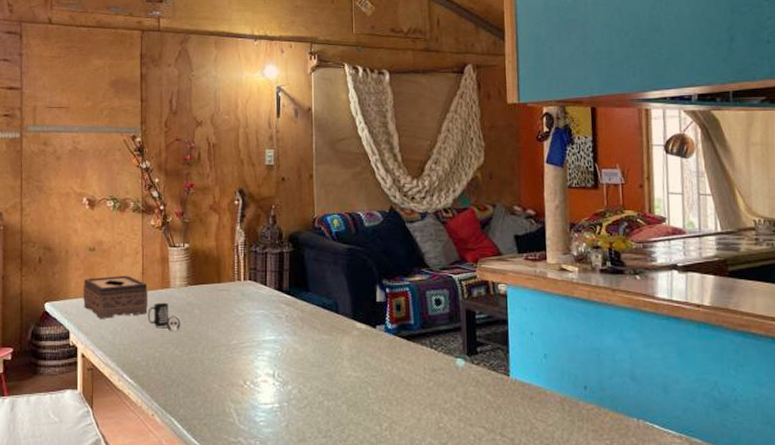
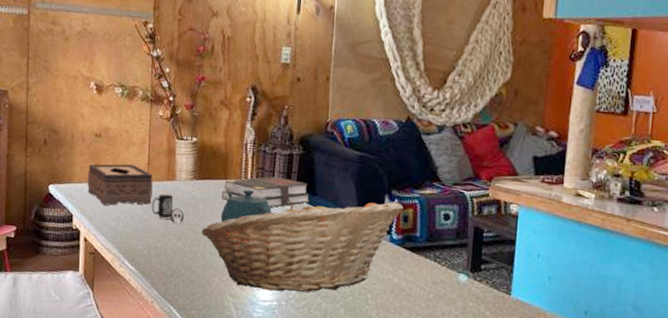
fruit basket: none [198,291,395,393] -> present [201,198,403,292]
book: none [215,275,303,307] -> present [221,176,310,207]
teapot: none [217,291,267,326] -> present [220,189,272,222]

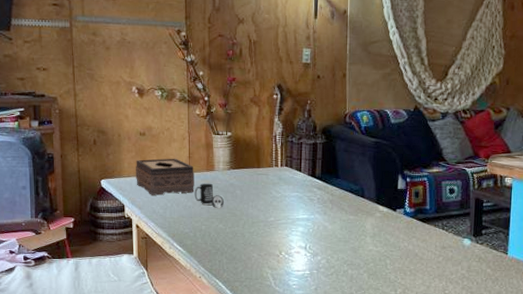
fruit basket: present [201,198,403,292] -> none [240,180,414,262]
teapot: present [220,189,272,222] -> none [256,175,301,205]
book: present [221,176,310,207] -> none [255,163,333,190]

